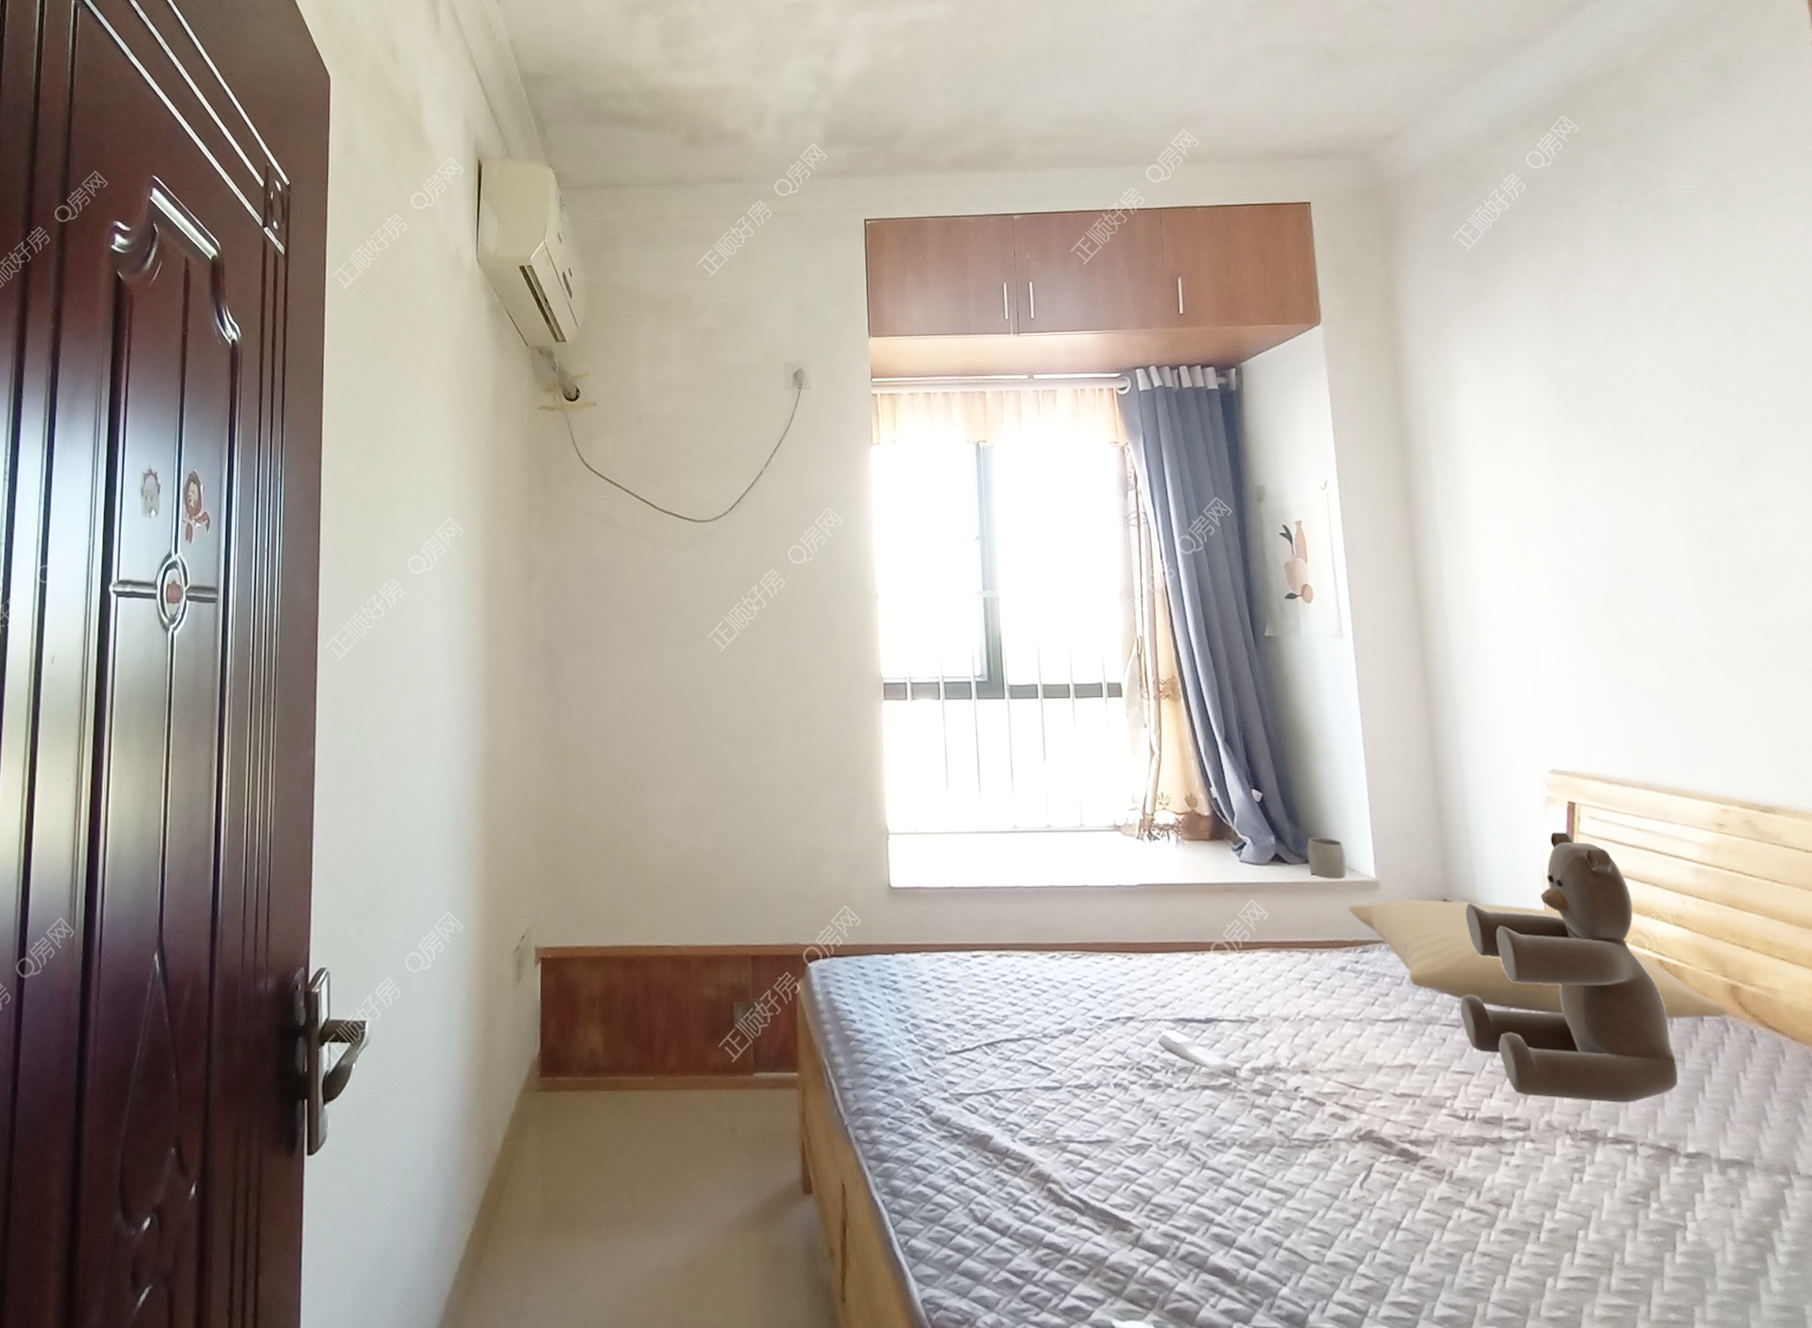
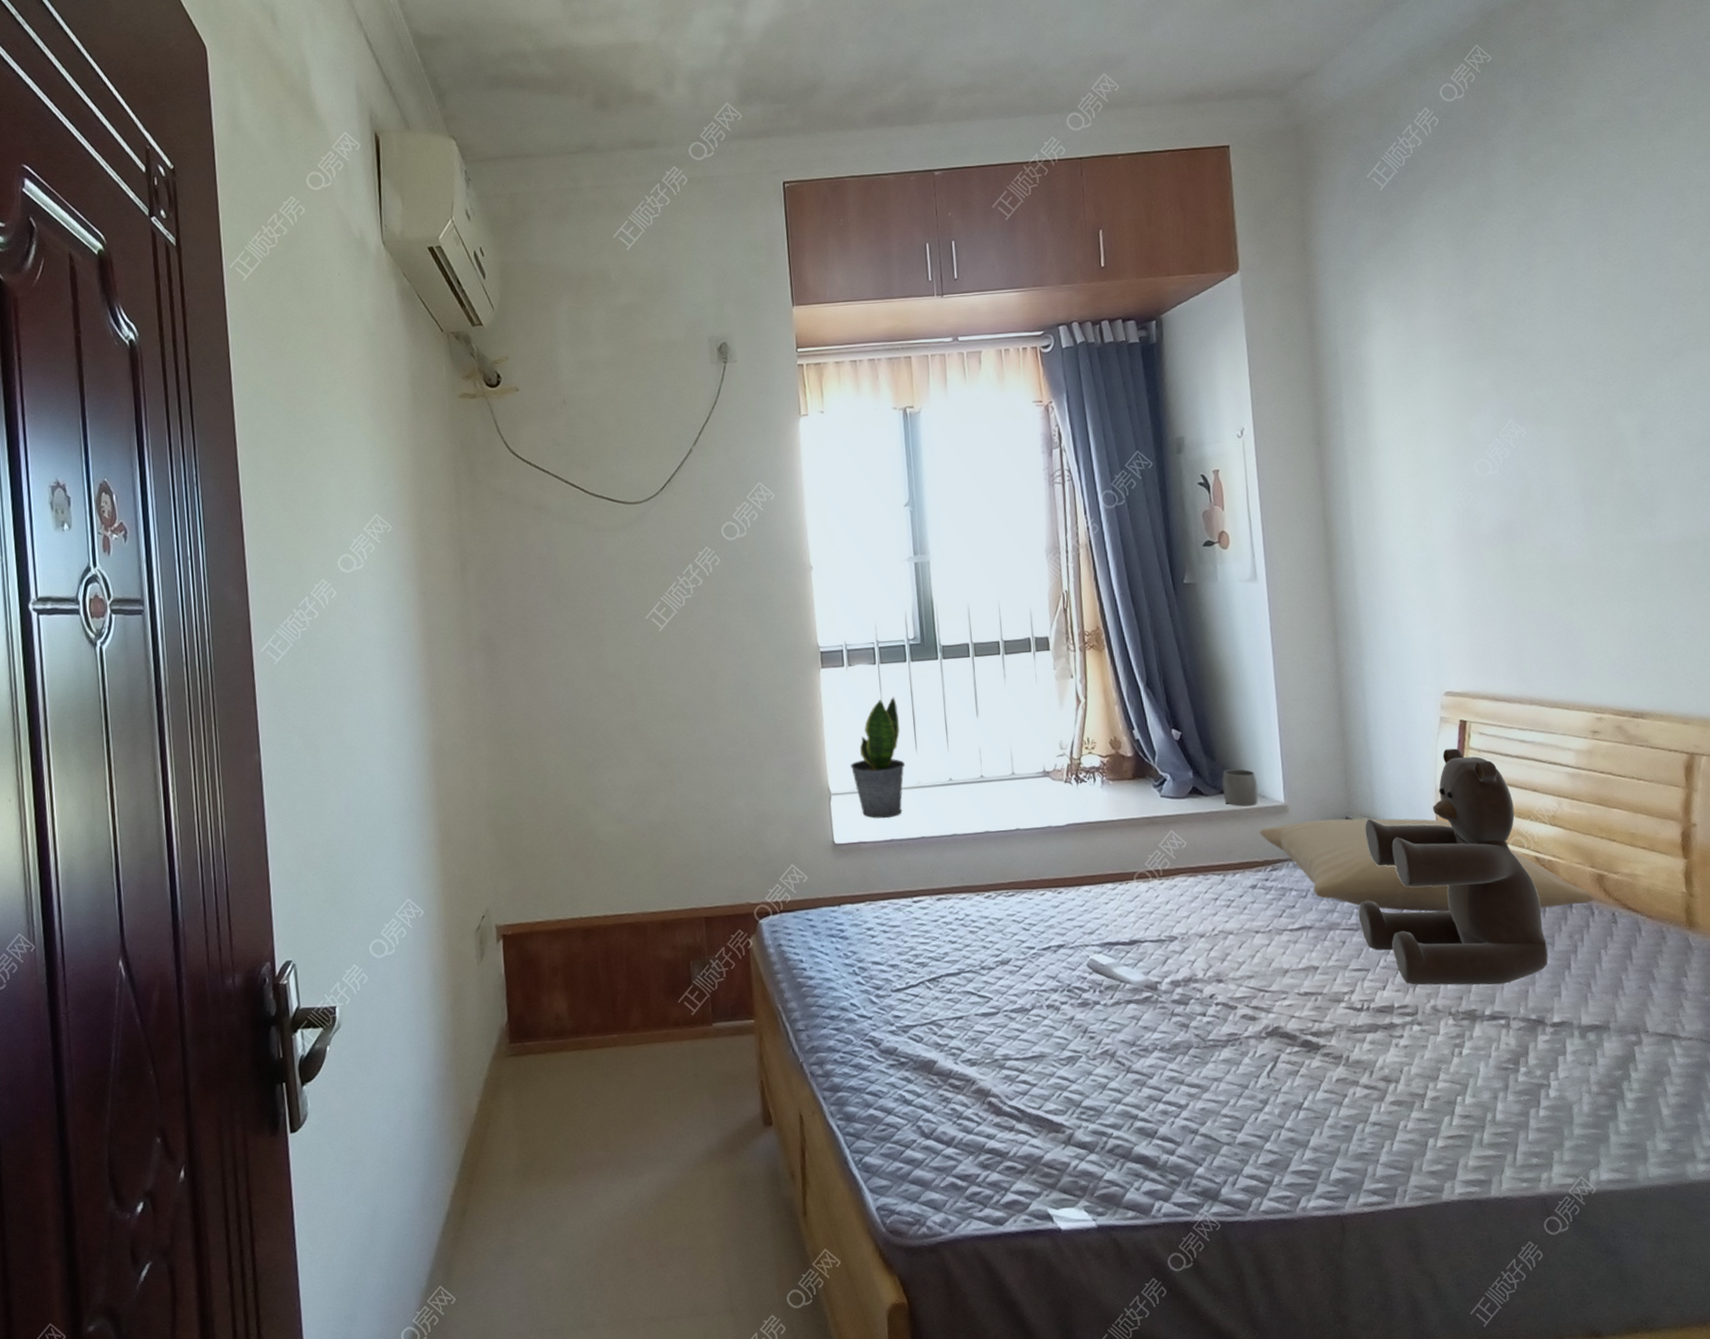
potted plant: none [911,734,967,863] -> present [851,696,905,818]

